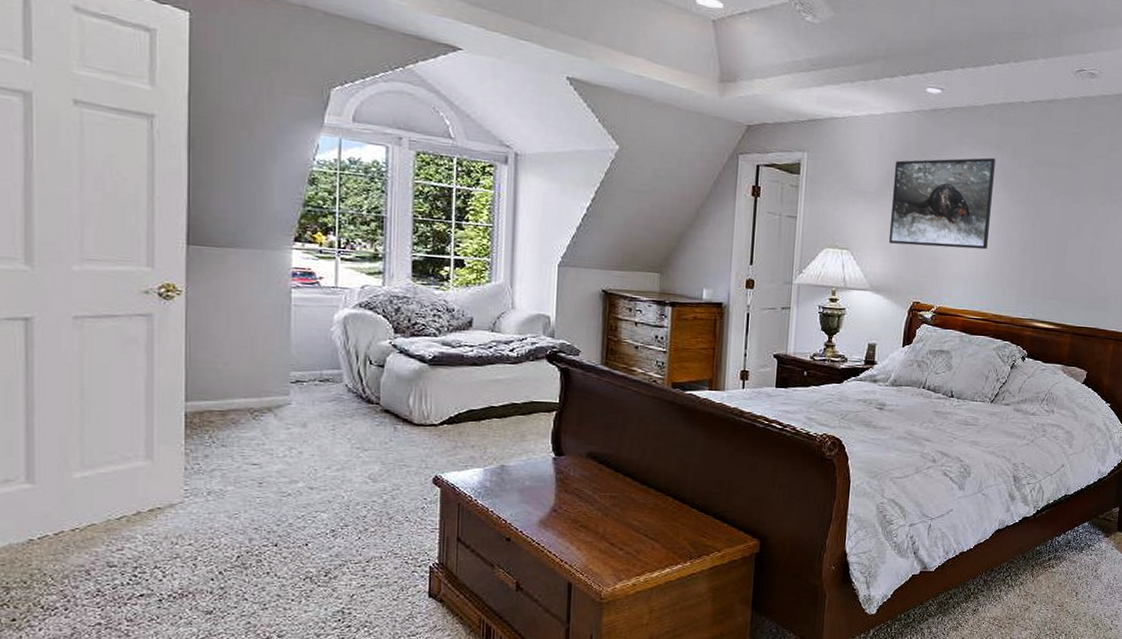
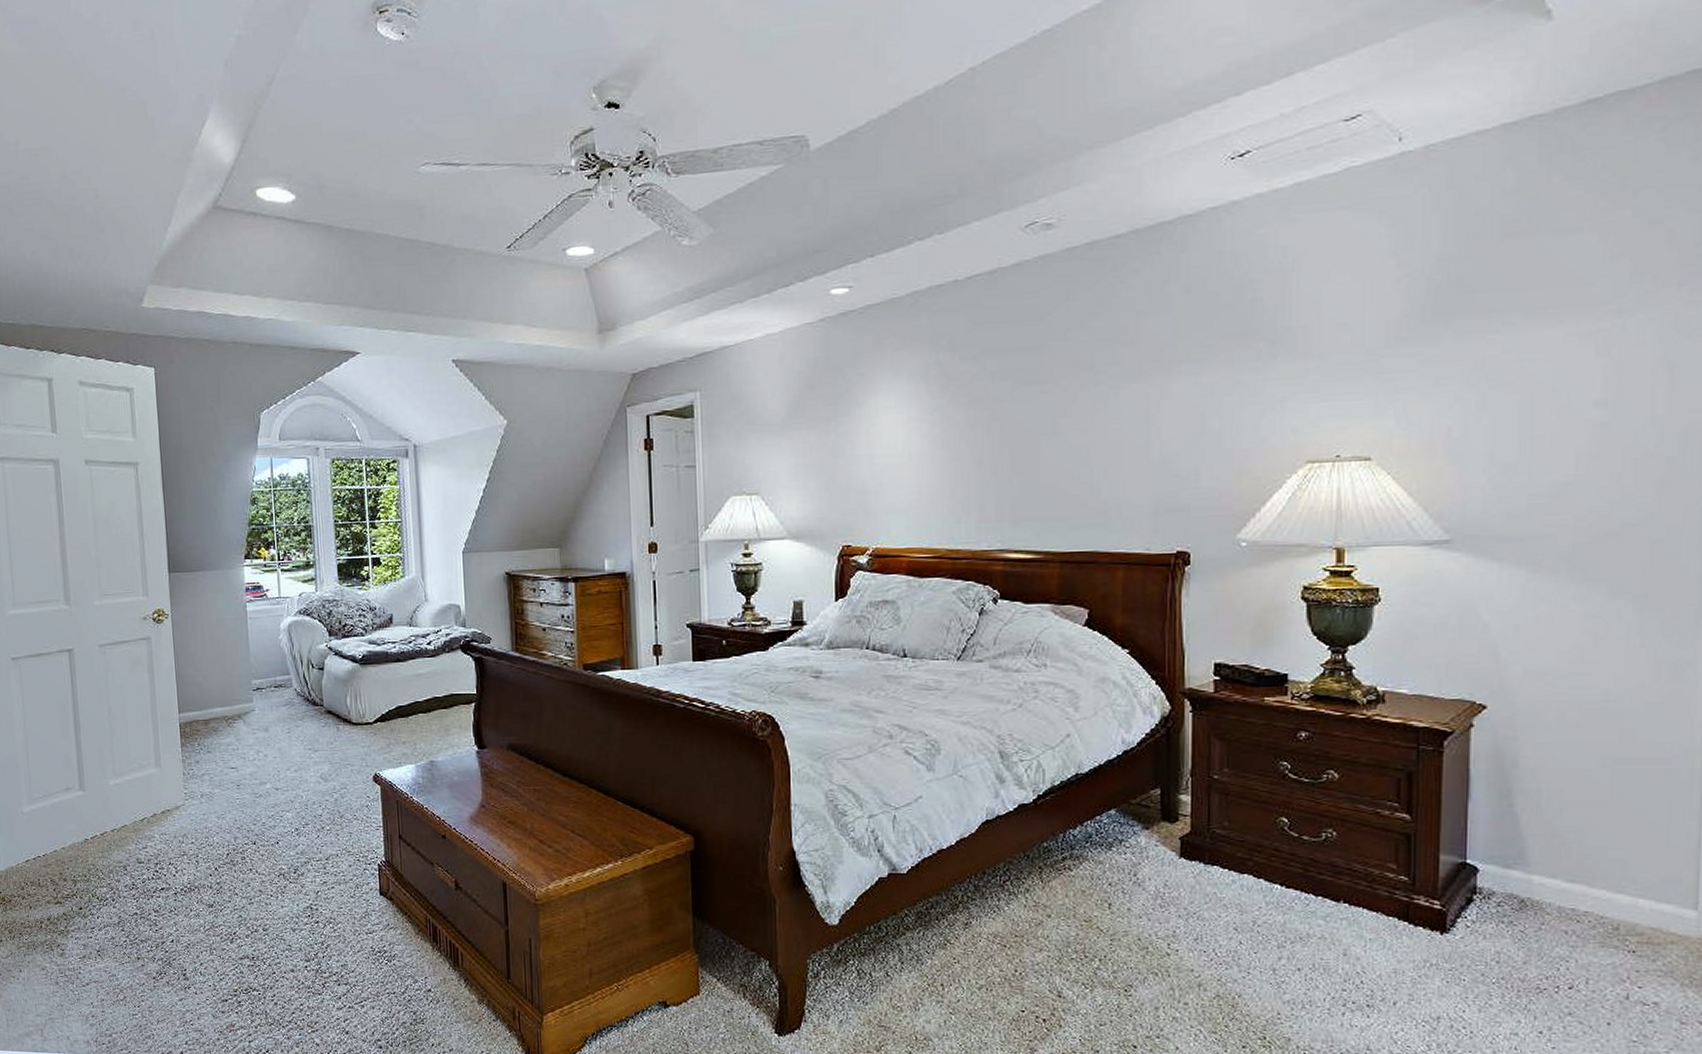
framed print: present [888,157,995,250] -> none [802,356,930,481]

